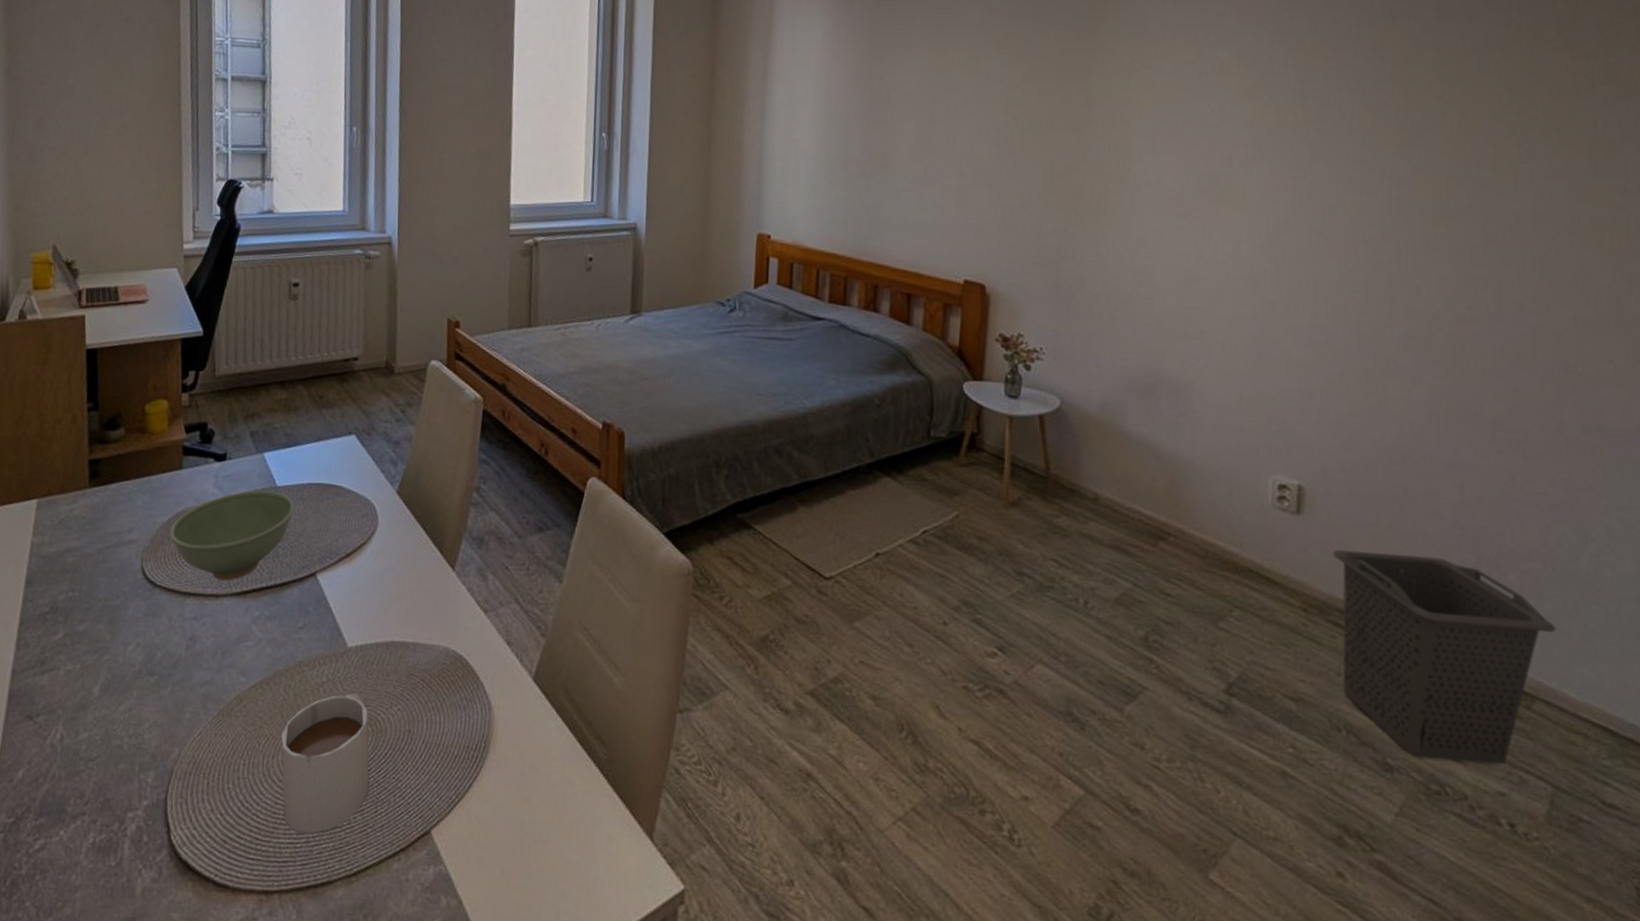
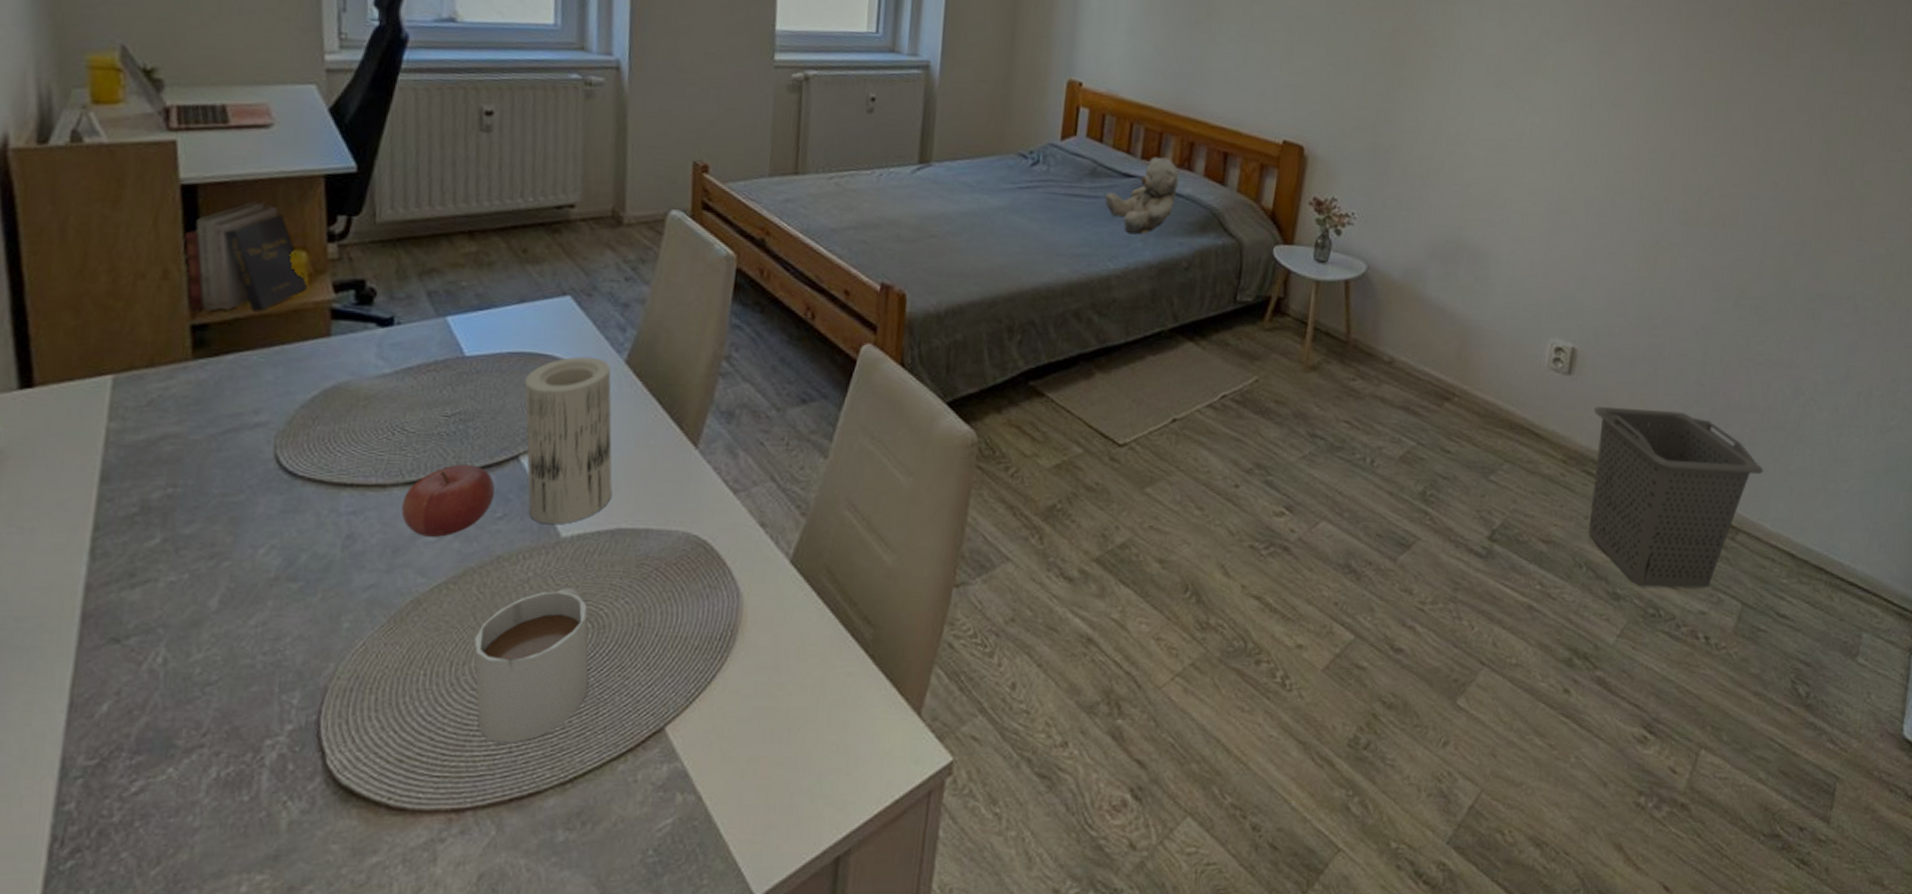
books: none [87,361,167,449] -> present [184,201,307,311]
bowl: present [169,490,295,581] -> none [313,361,491,468]
fruit: none [229,579,298,642] -> present [401,464,495,537]
candle: none [320,487,388,636] -> present [524,356,613,525]
teddy bear: none [796,300,866,374] -> present [1104,156,1179,234]

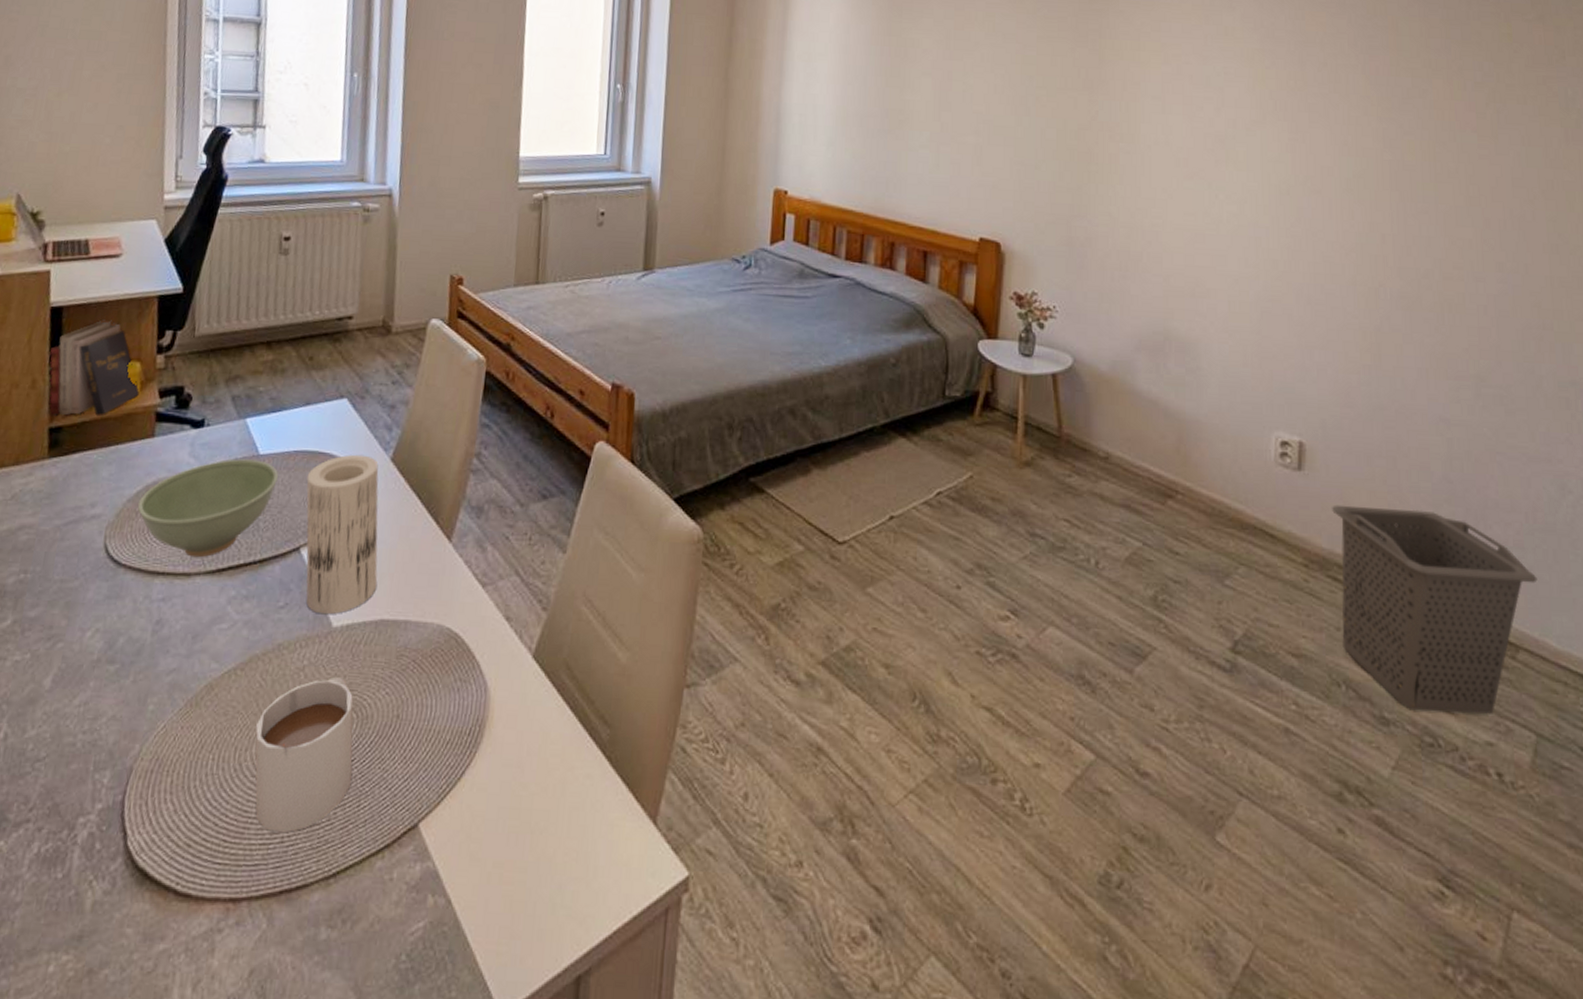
bowl: none [313,361,491,468] -> present [137,459,279,558]
fruit: present [401,464,495,537] -> none [201,555,279,624]
teddy bear: present [1104,156,1179,234] -> none [812,257,882,332]

